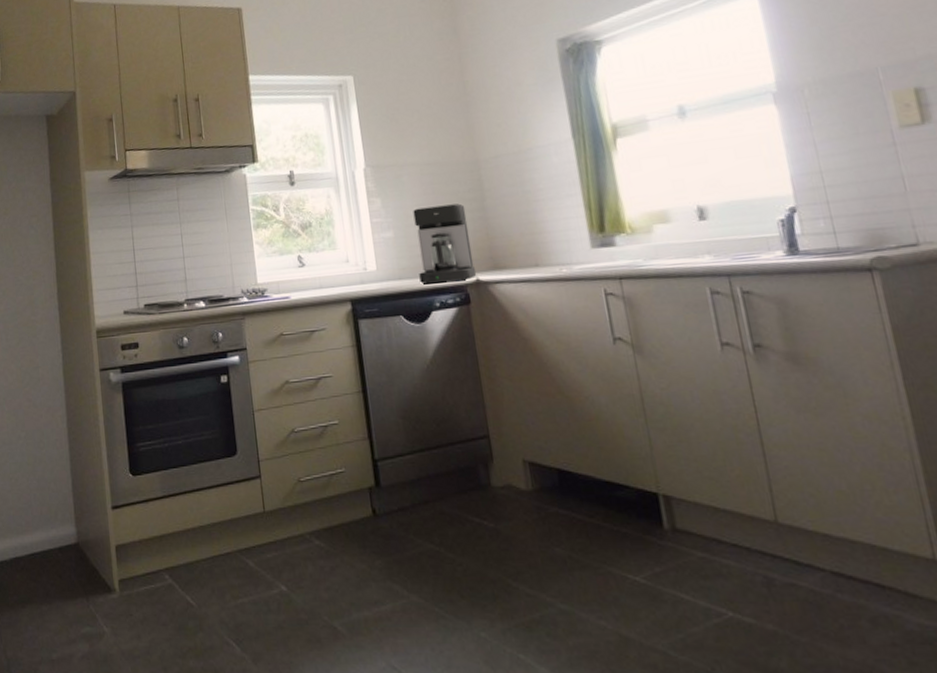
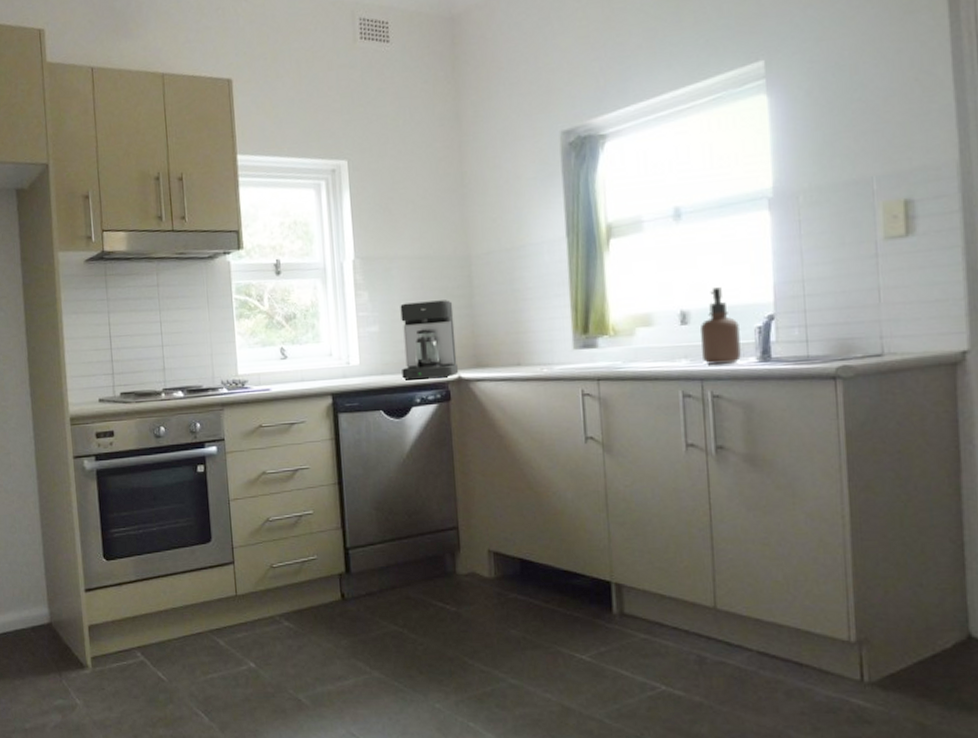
soap dispenser: none [720,182,767,260] -> present [701,287,742,365]

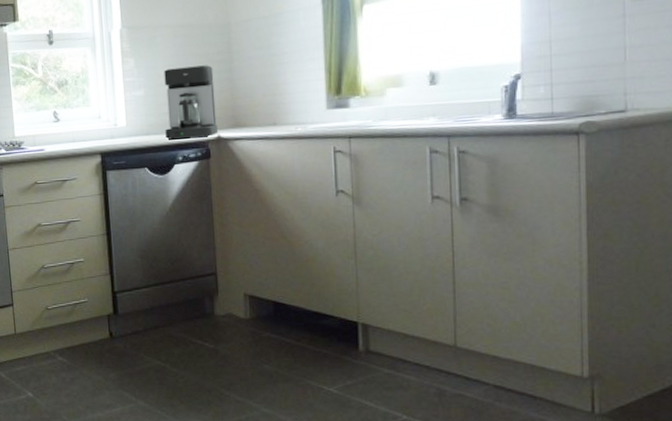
soap dispenser: present [701,287,742,365] -> none [449,49,489,122]

